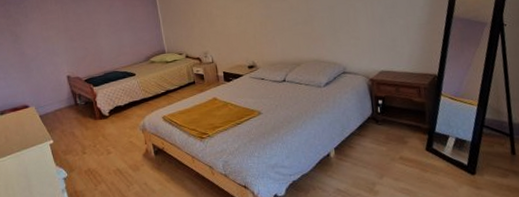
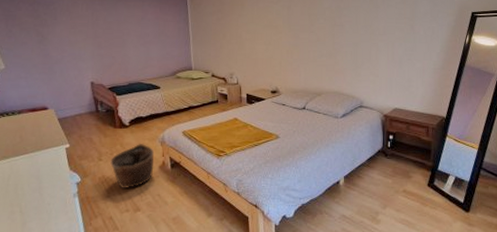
basket: none [94,132,138,181] -> present [110,143,154,189]

